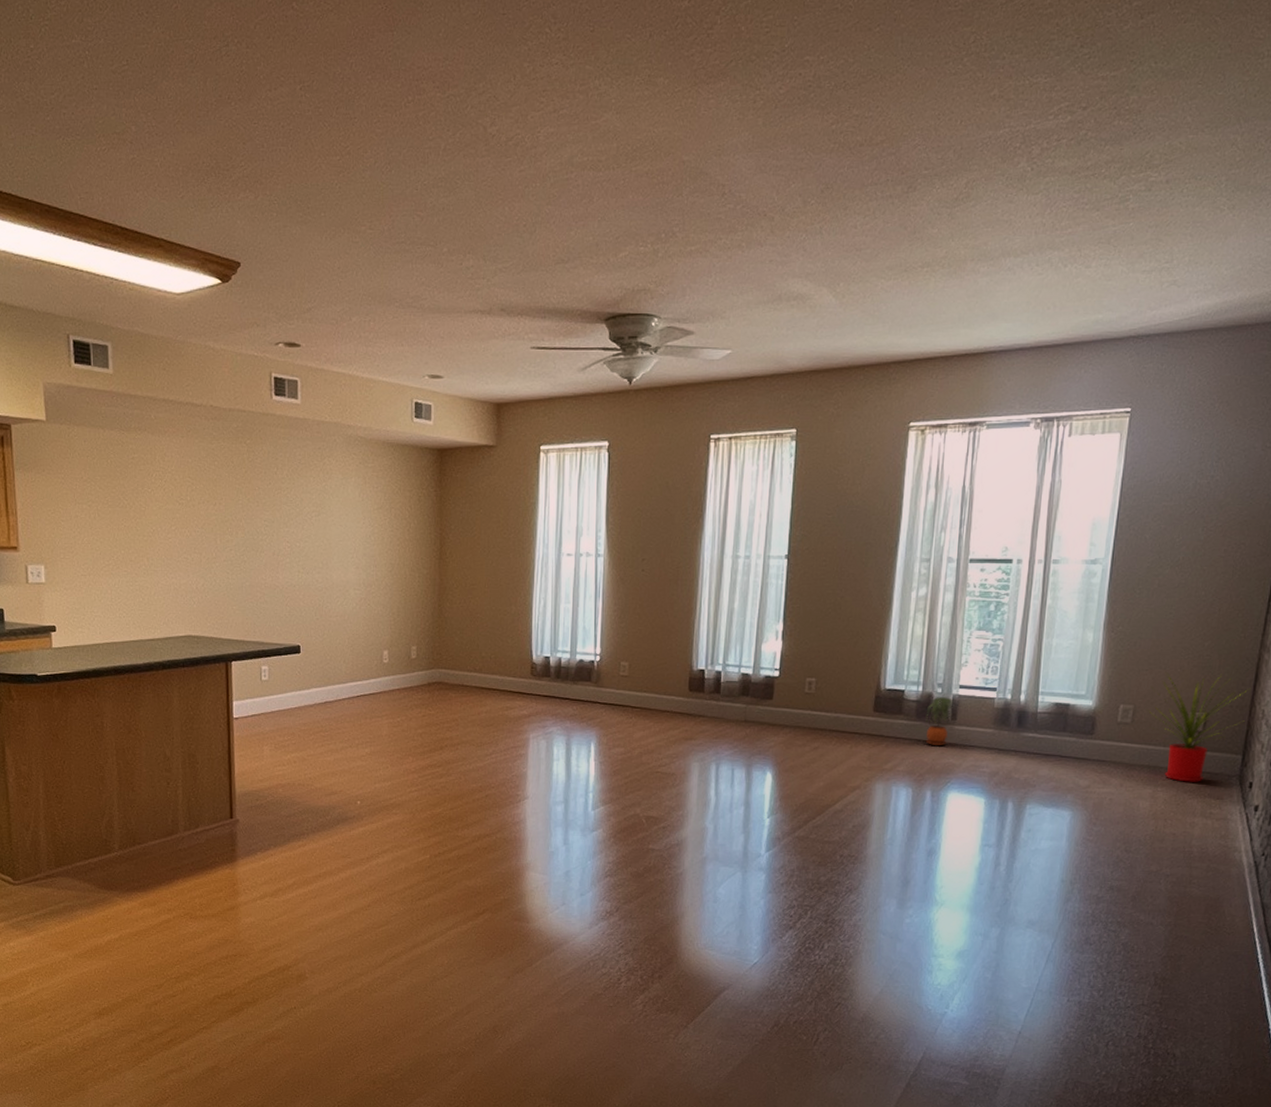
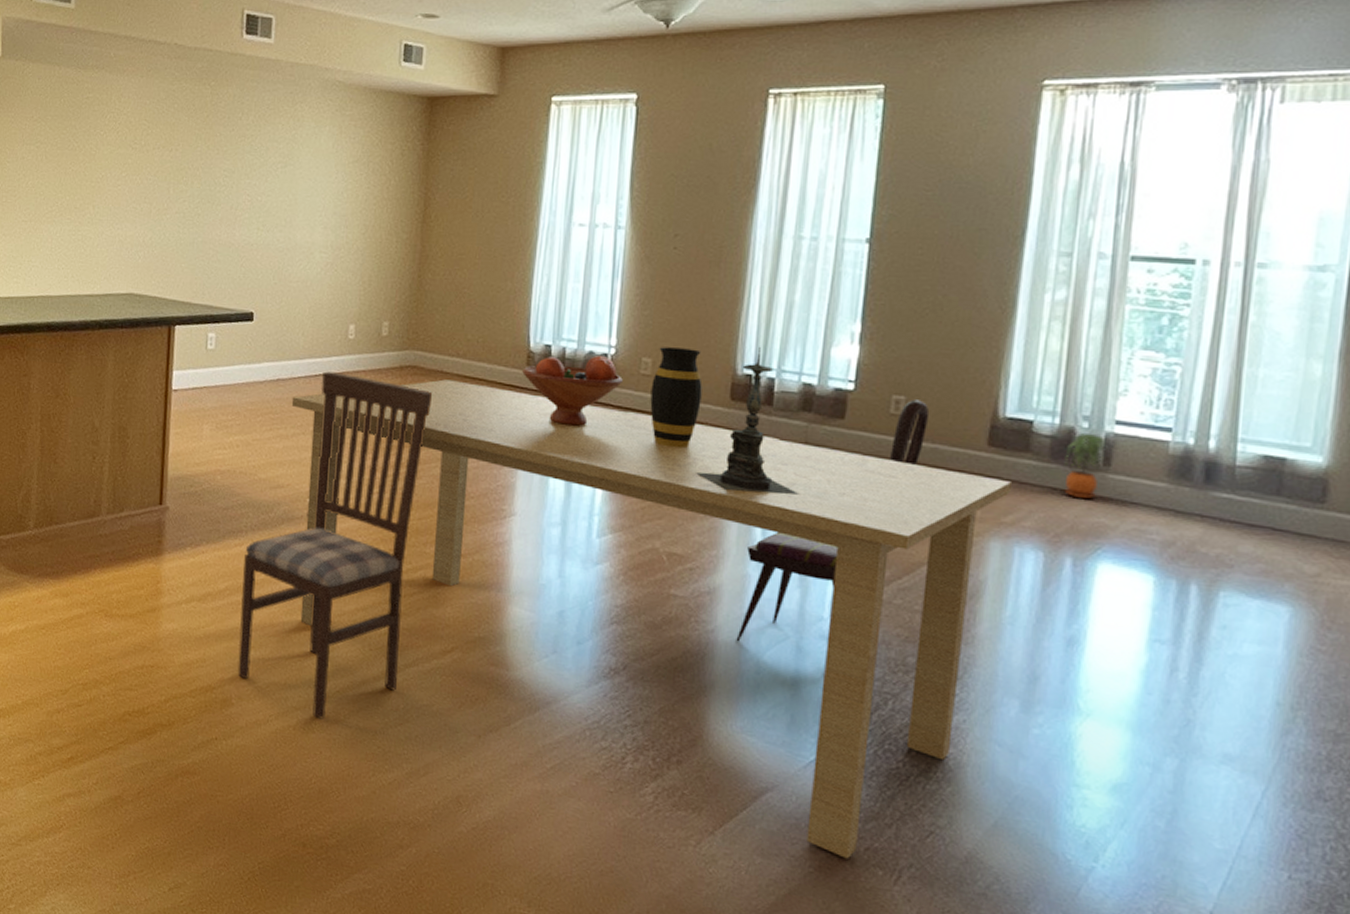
dining chair: none [307,692,457,981] -> present [237,371,433,719]
dining table: none [338,692,890,1032] -> present [291,379,1011,859]
fruit bowl: none [528,663,607,721] -> present [522,356,623,426]
vase: none [628,652,668,733] -> present [650,347,703,449]
candle holder: none [665,646,742,764] -> present [696,346,800,495]
dining chair: none [698,680,833,880] -> present [736,399,930,642]

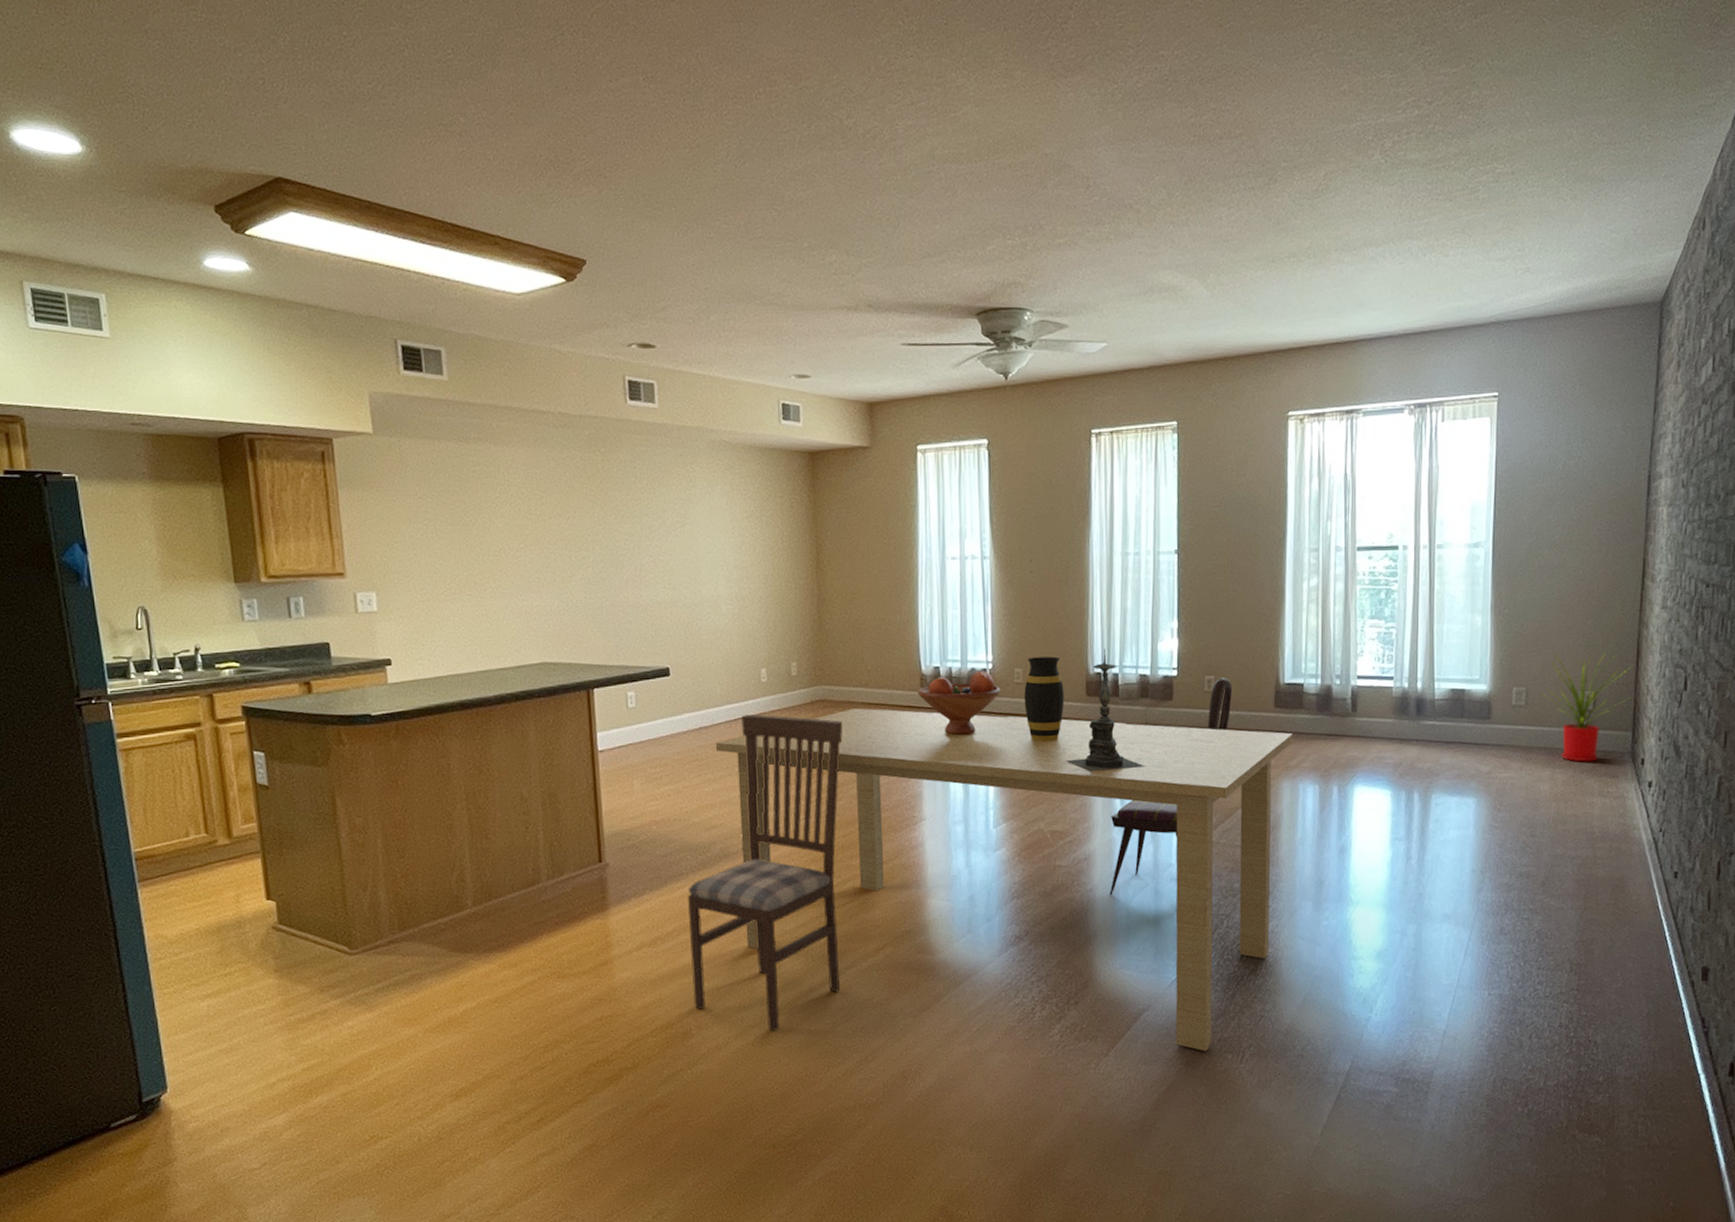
potted plant: present [1064,433,1106,500] -> none [1326,688,1353,740]

